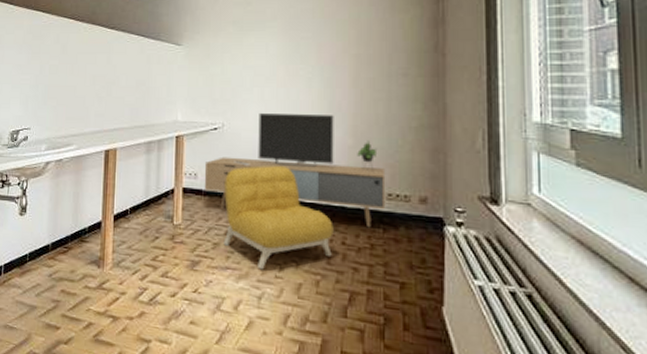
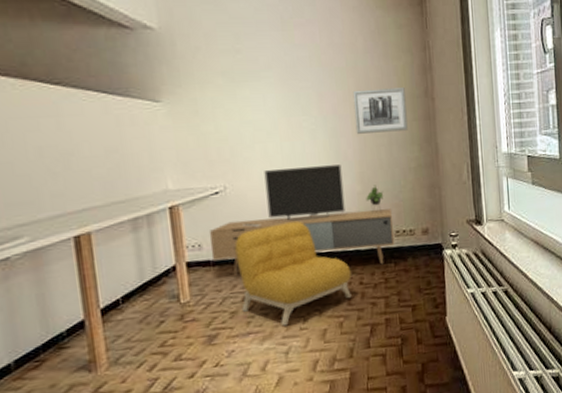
wall art: none [353,41,411,87] -> present [352,88,408,134]

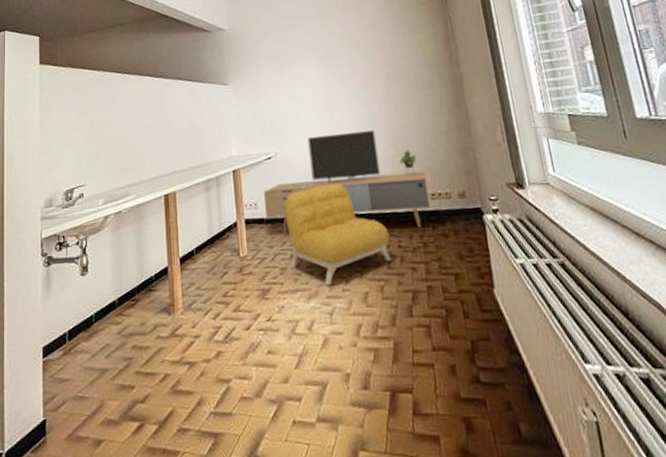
wall art: present [352,88,408,134] -> none [381,57,436,102]

